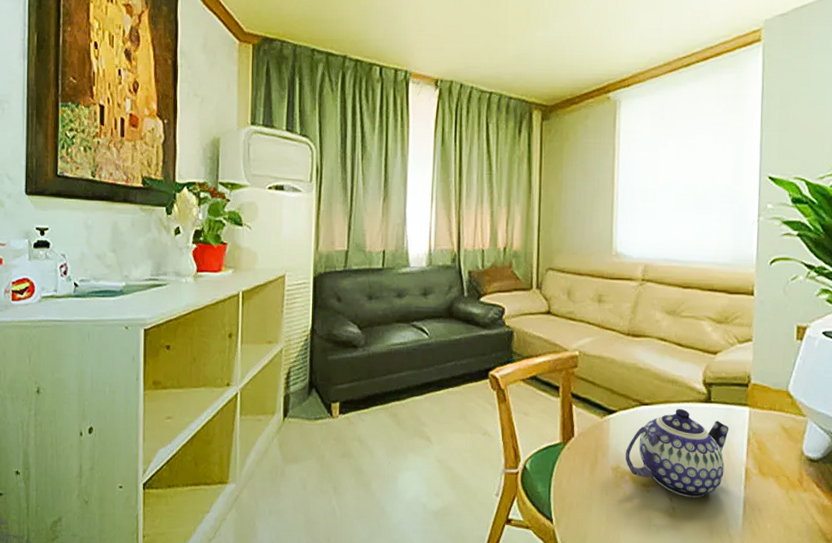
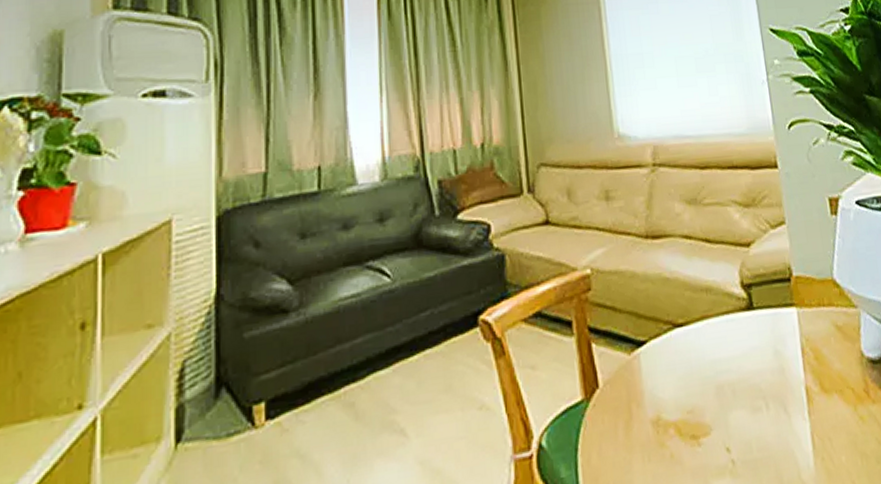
teapot: present [625,408,729,498] -> none [664,323,783,442]

